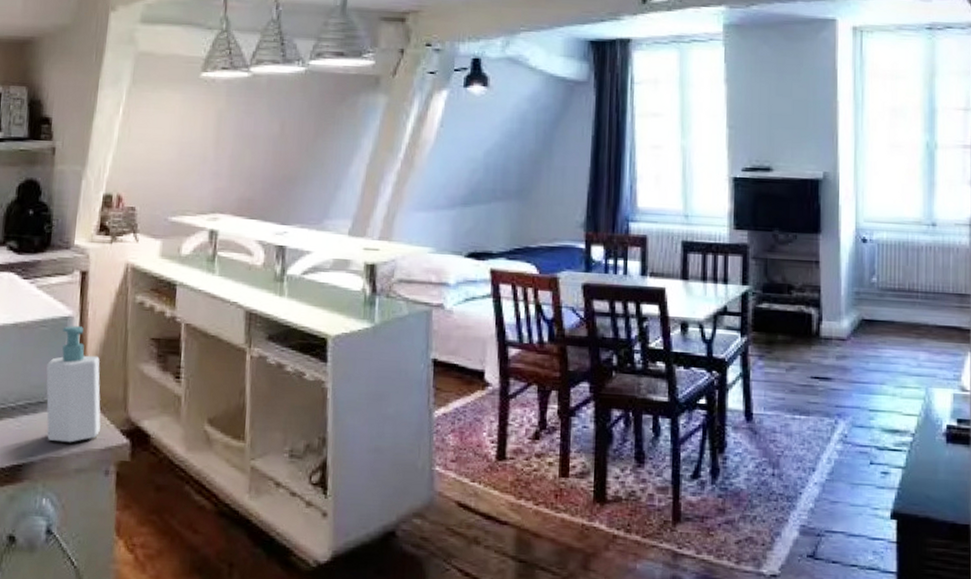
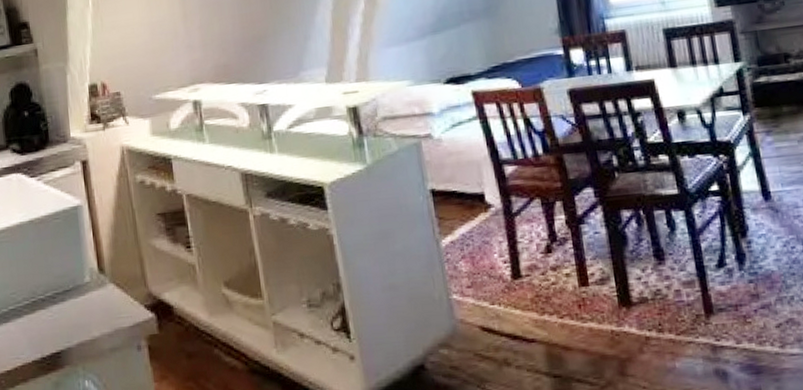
soap bottle: present [46,326,101,443] -> none [66,213,126,326]

